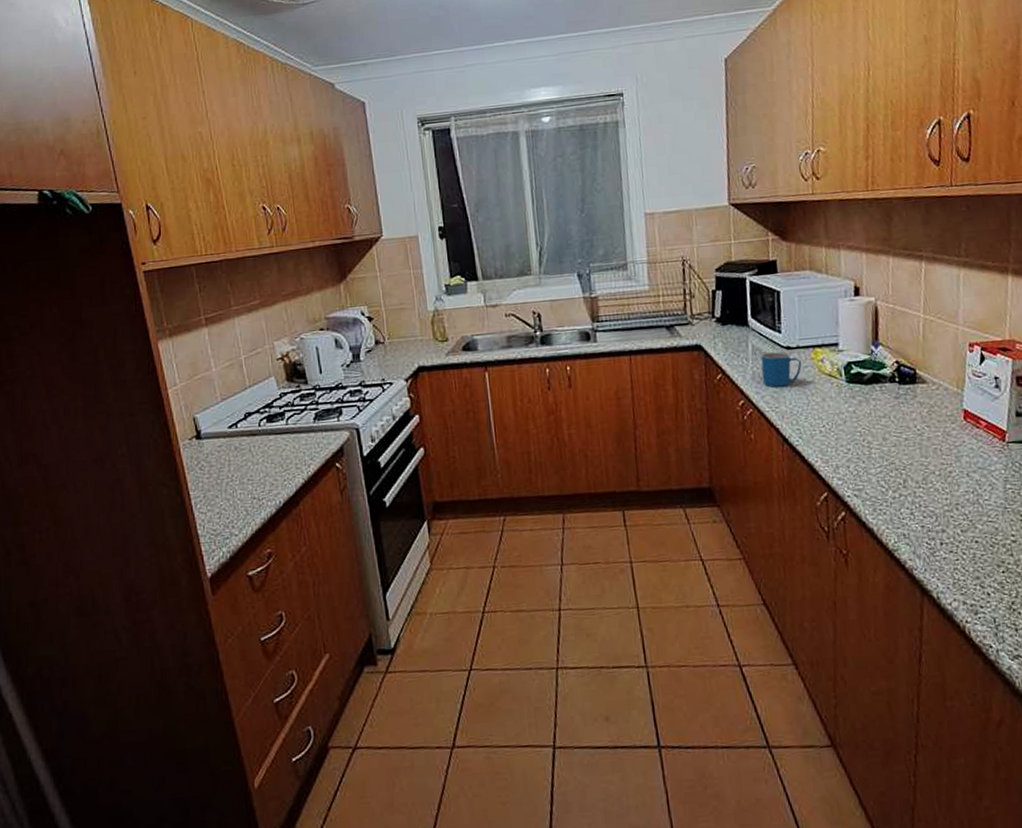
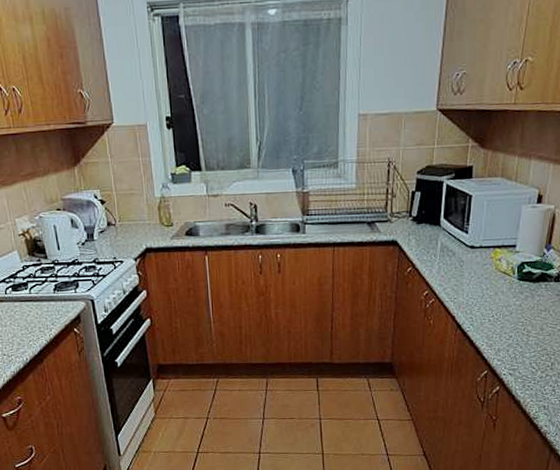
mug: present [761,351,802,387] -> none [446,250,481,281]

